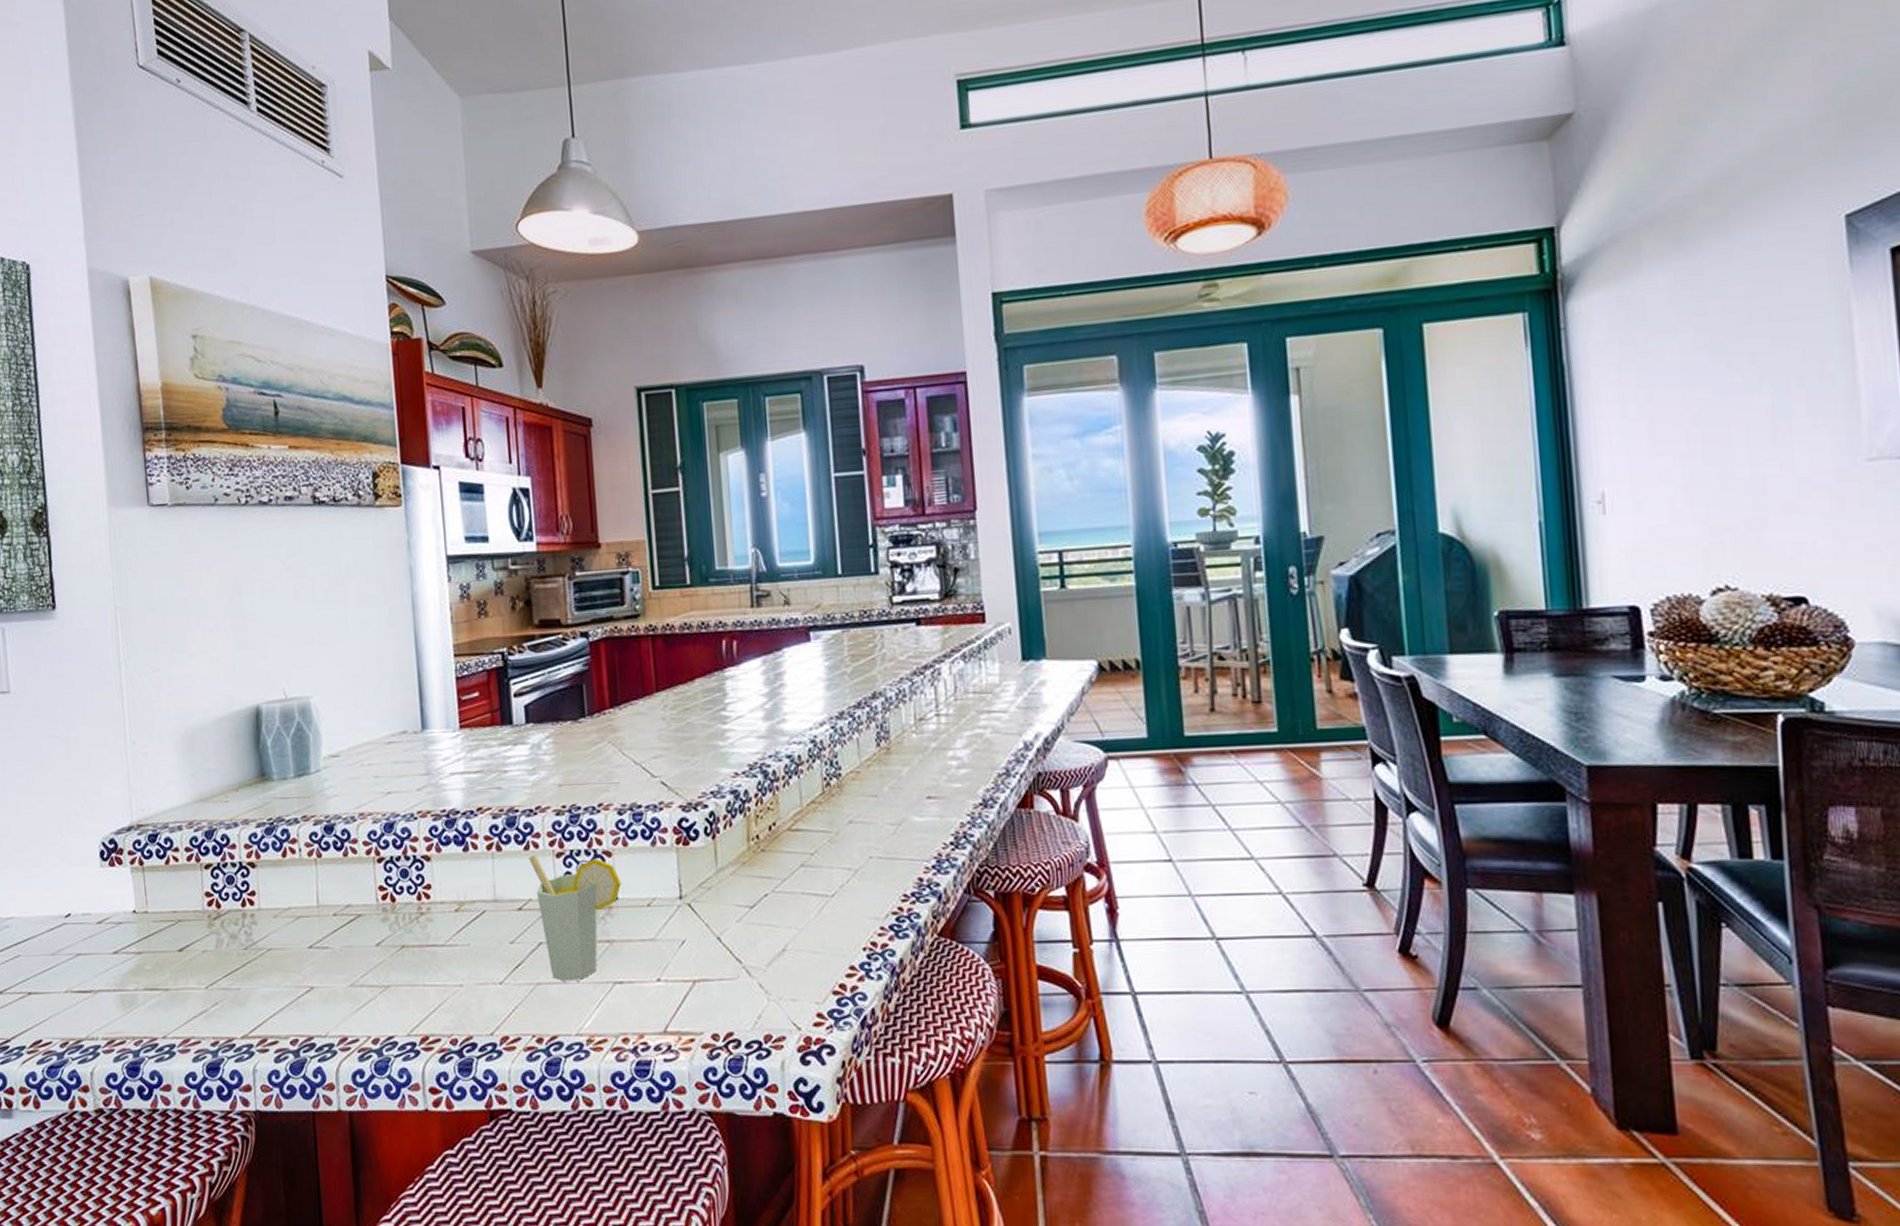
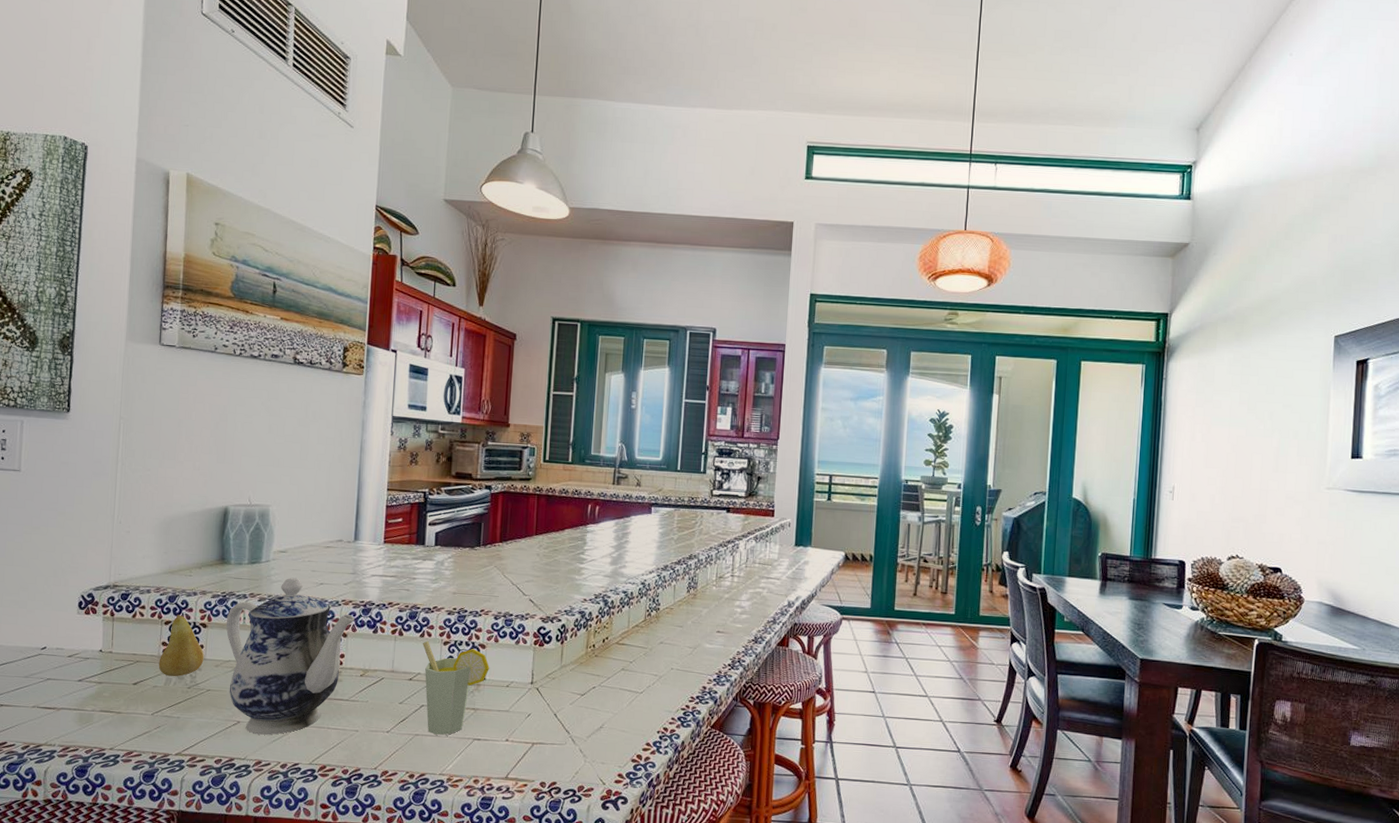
fruit: none [204,854,259,937] -> present [158,614,204,677]
teapot: none [278,788,437,1002] -> present [226,577,355,735]

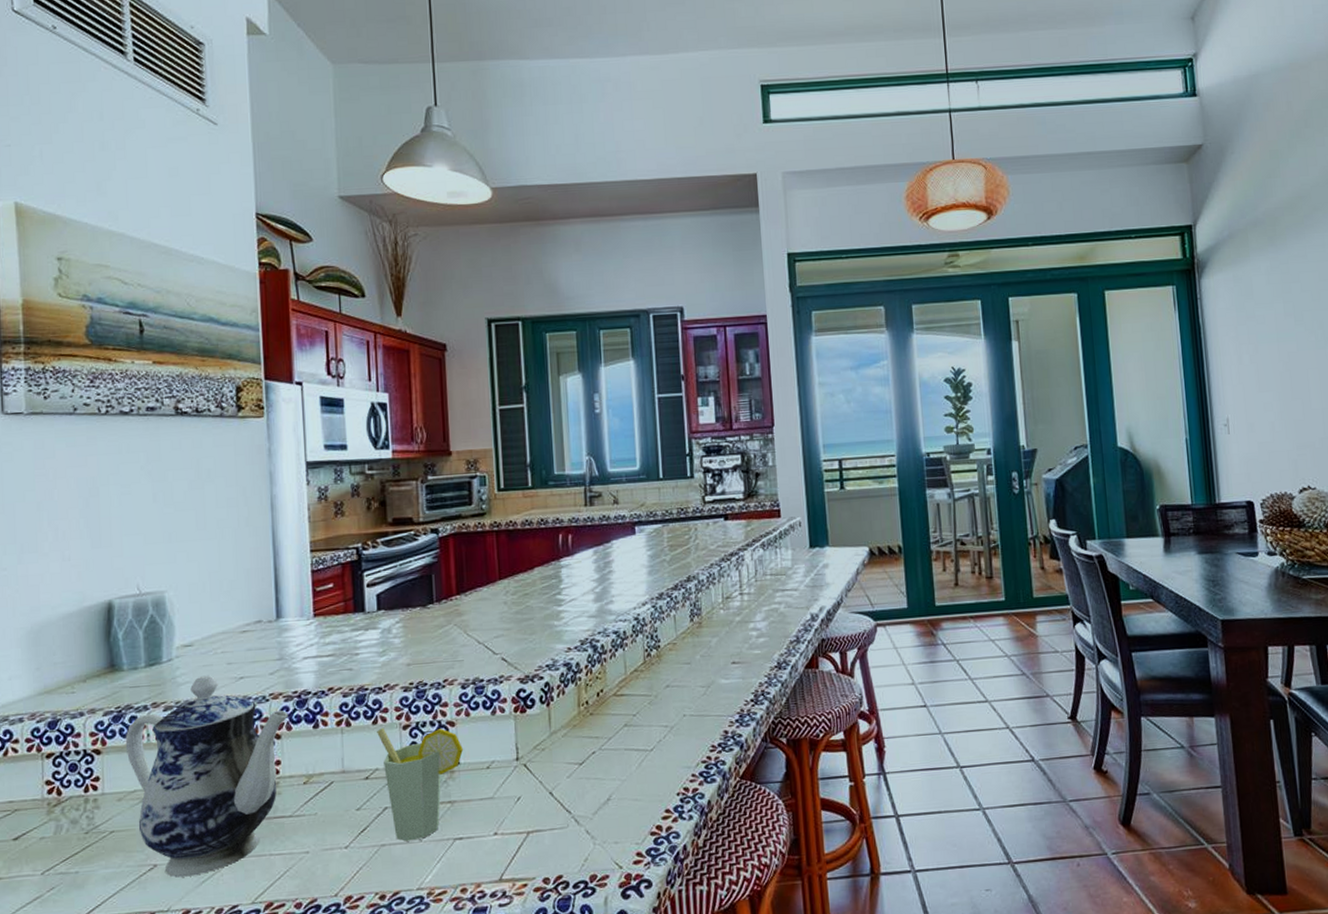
fruit: present [158,614,204,677] -> none [43,743,102,823]

